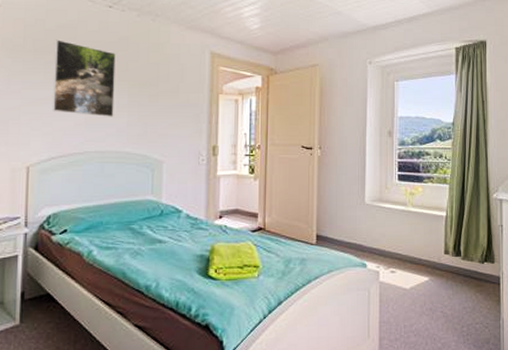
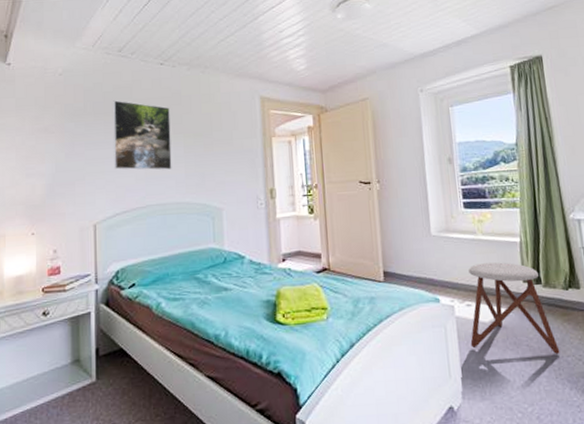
stool: none [391,234,470,321] -> present [469,262,560,354]

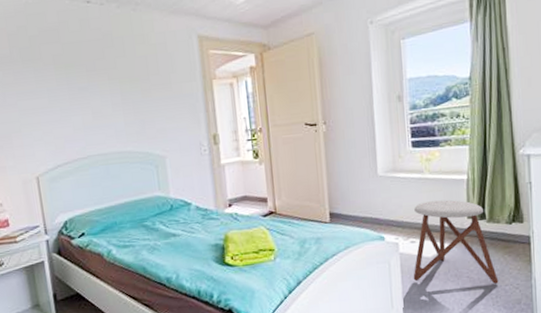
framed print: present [113,100,172,170] -> none [40,45,110,120]

